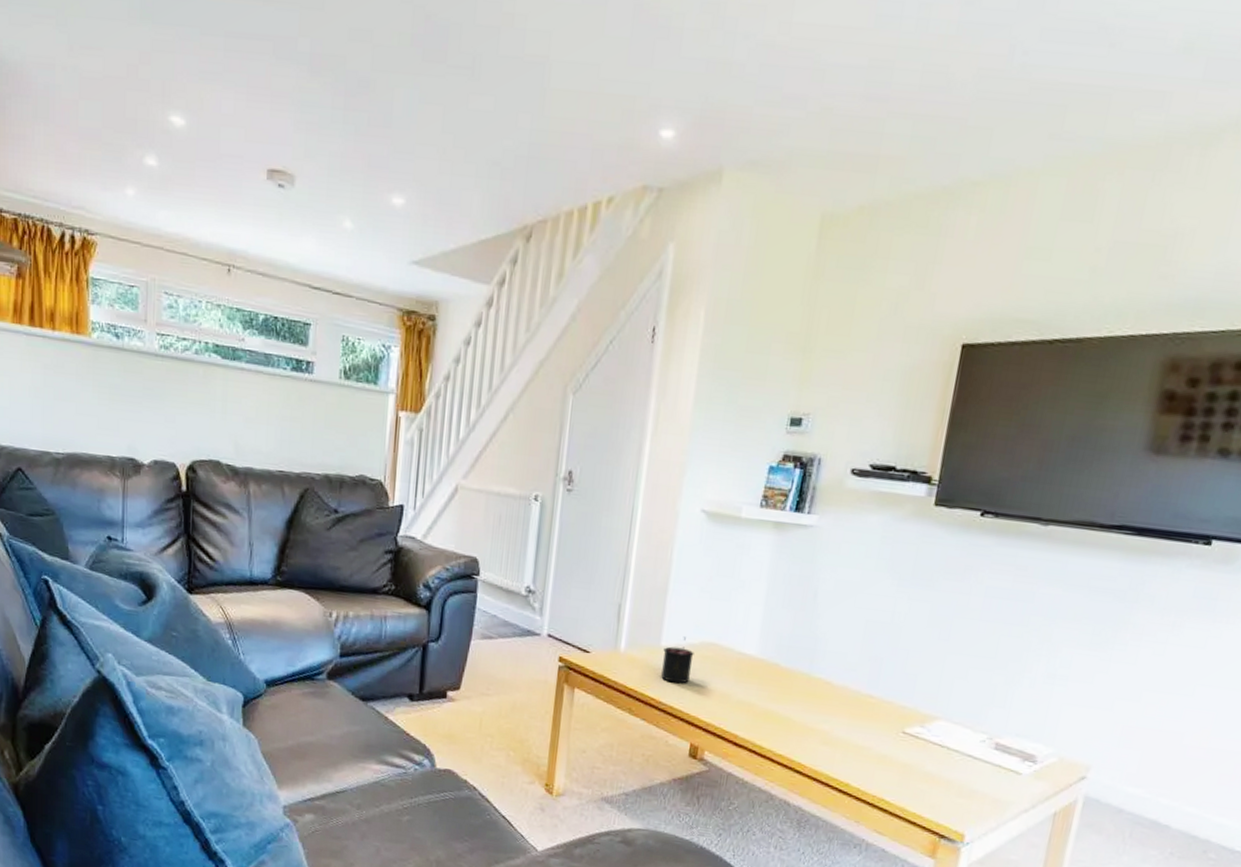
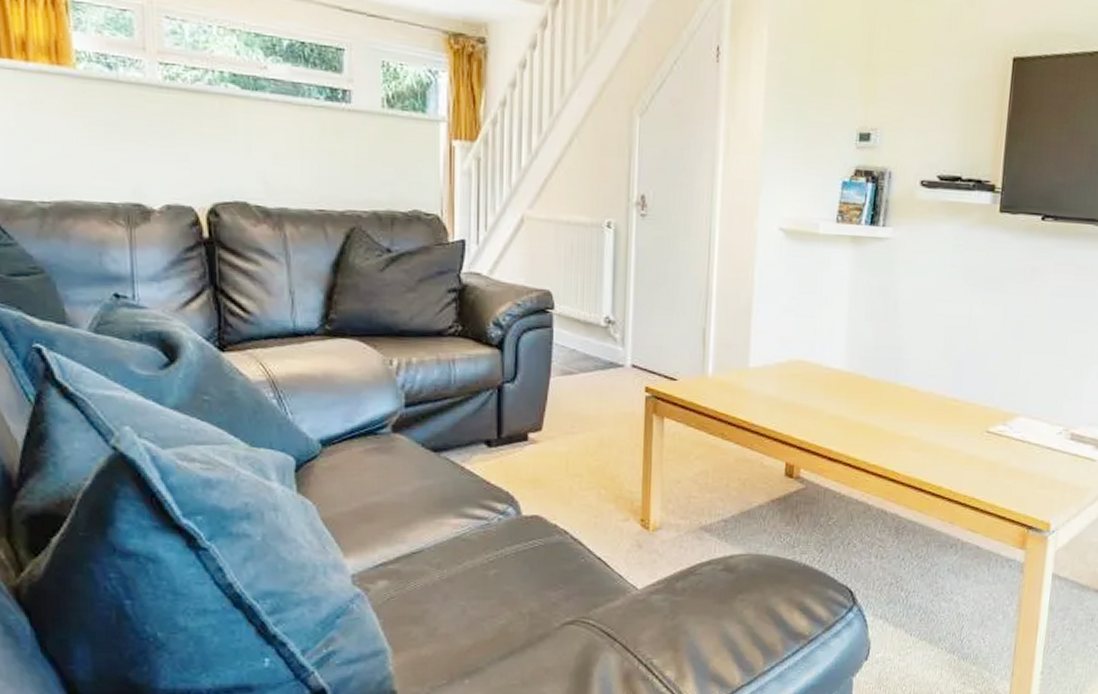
candle: present [661,636,694,684] -> none [751,356,783,404]

